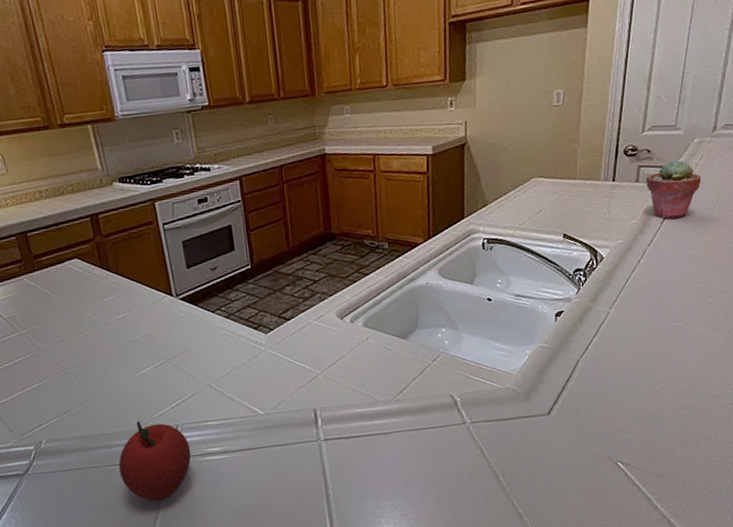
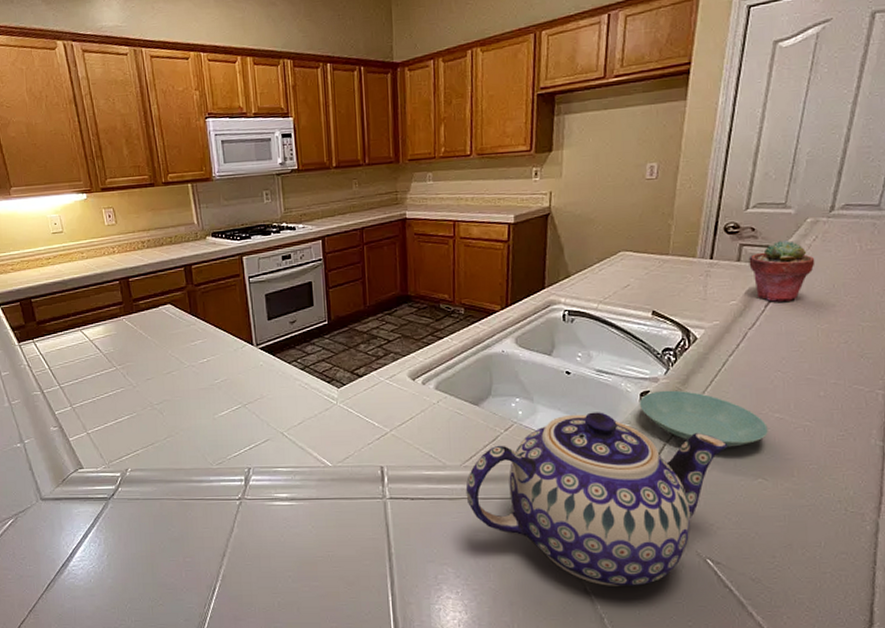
apple: present [118,421,192,502] -> none [193,460,261,539]
teapot: none [398,335,633,500] -> present [465,412,729,586]
saucer: none [554,308,666,358] -> present [639,390,768,447]

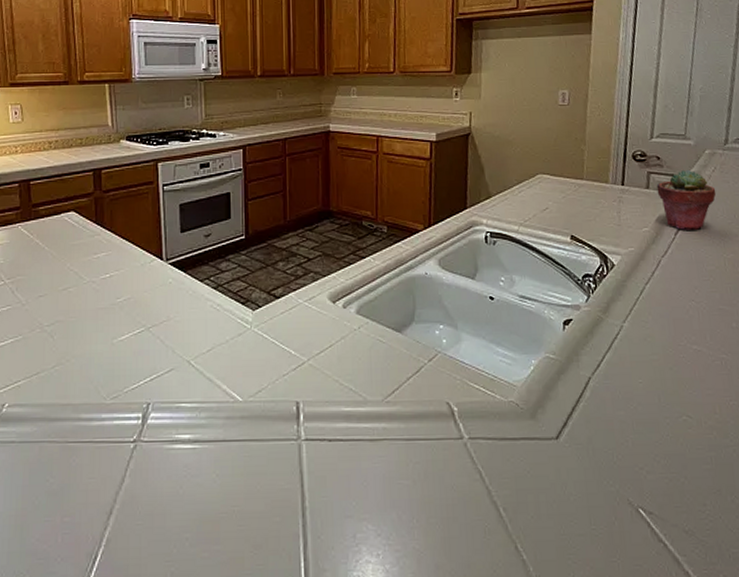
teapot: present [465,412,729,586] -> none [387,341,652,543]
saucer: present [639,390,768,447] -> none [562,318,688,381]

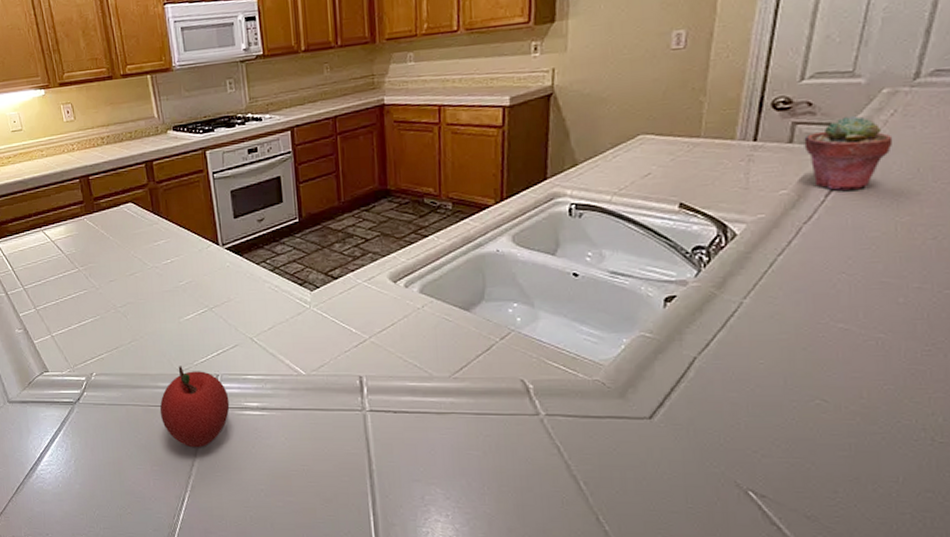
apple: none [79,393,159,492] -> present [159,366,230,448]

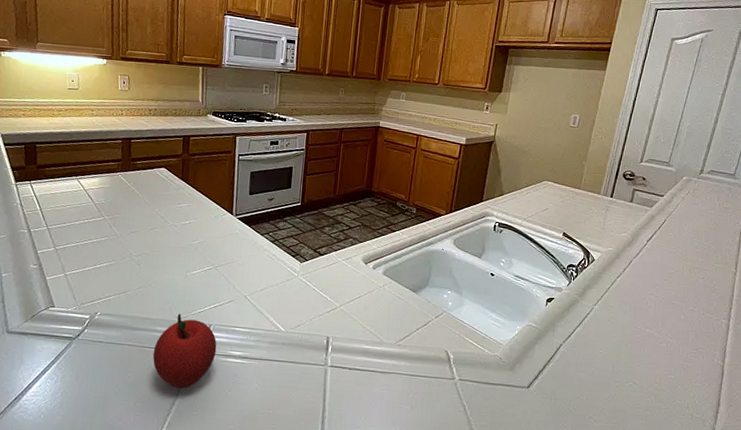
potted succulent: present [804,115,893,191] -> none [638,190,686,240]

